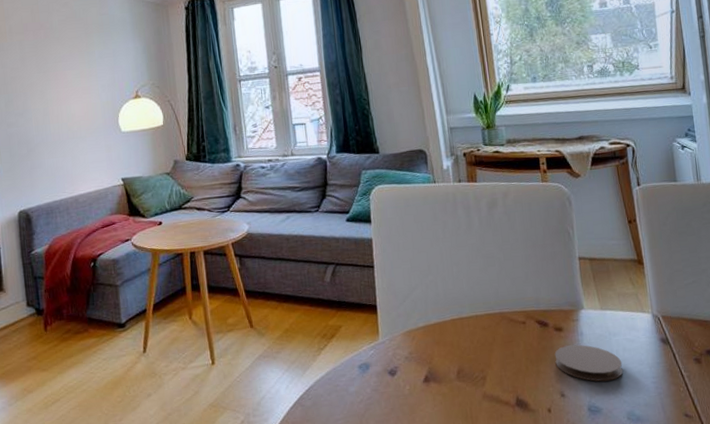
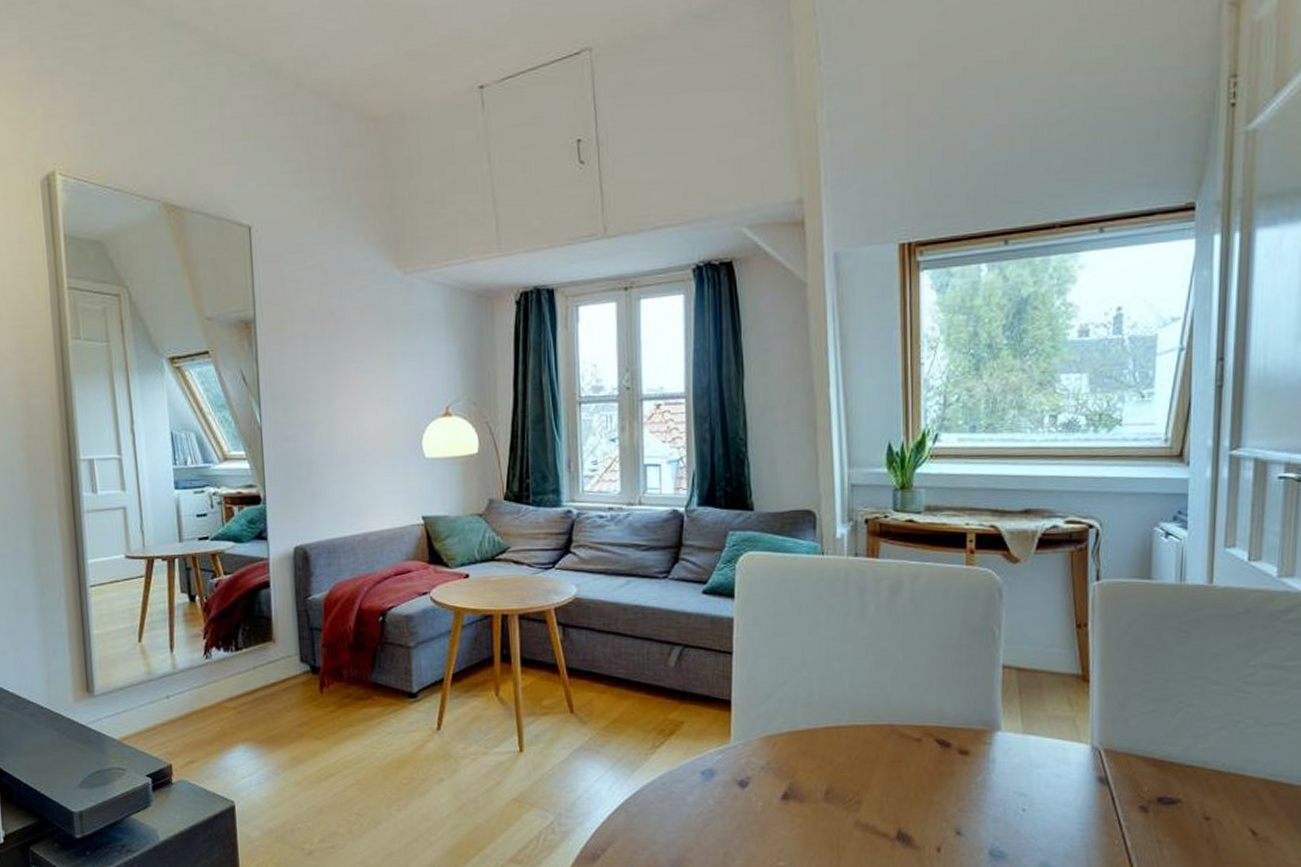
coaster: present [554,344,623,382] -> none [954,774,1043,822]

